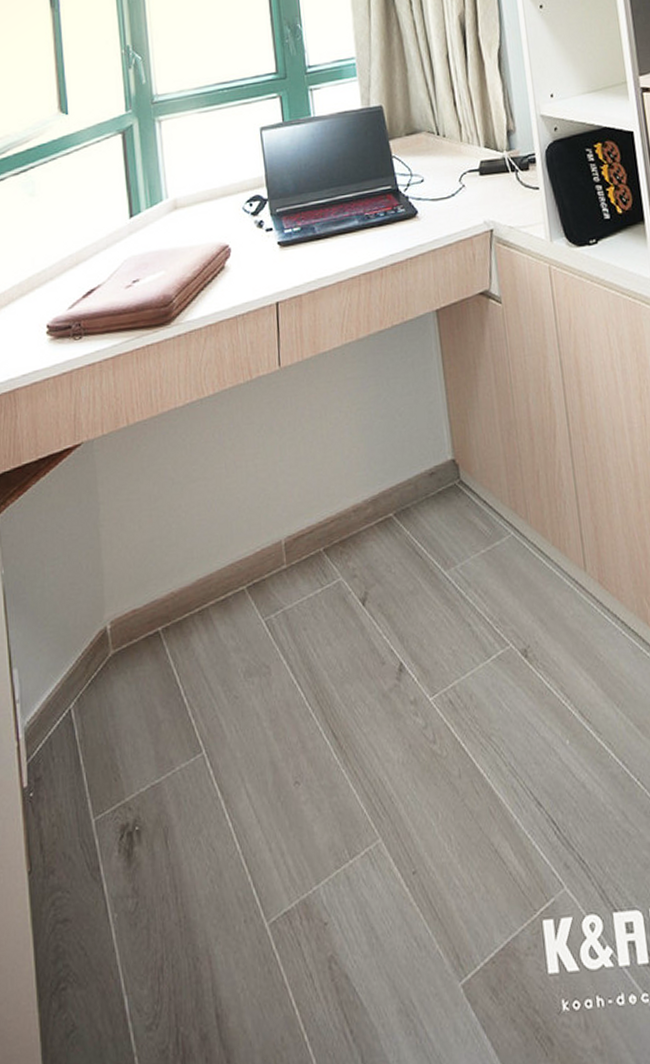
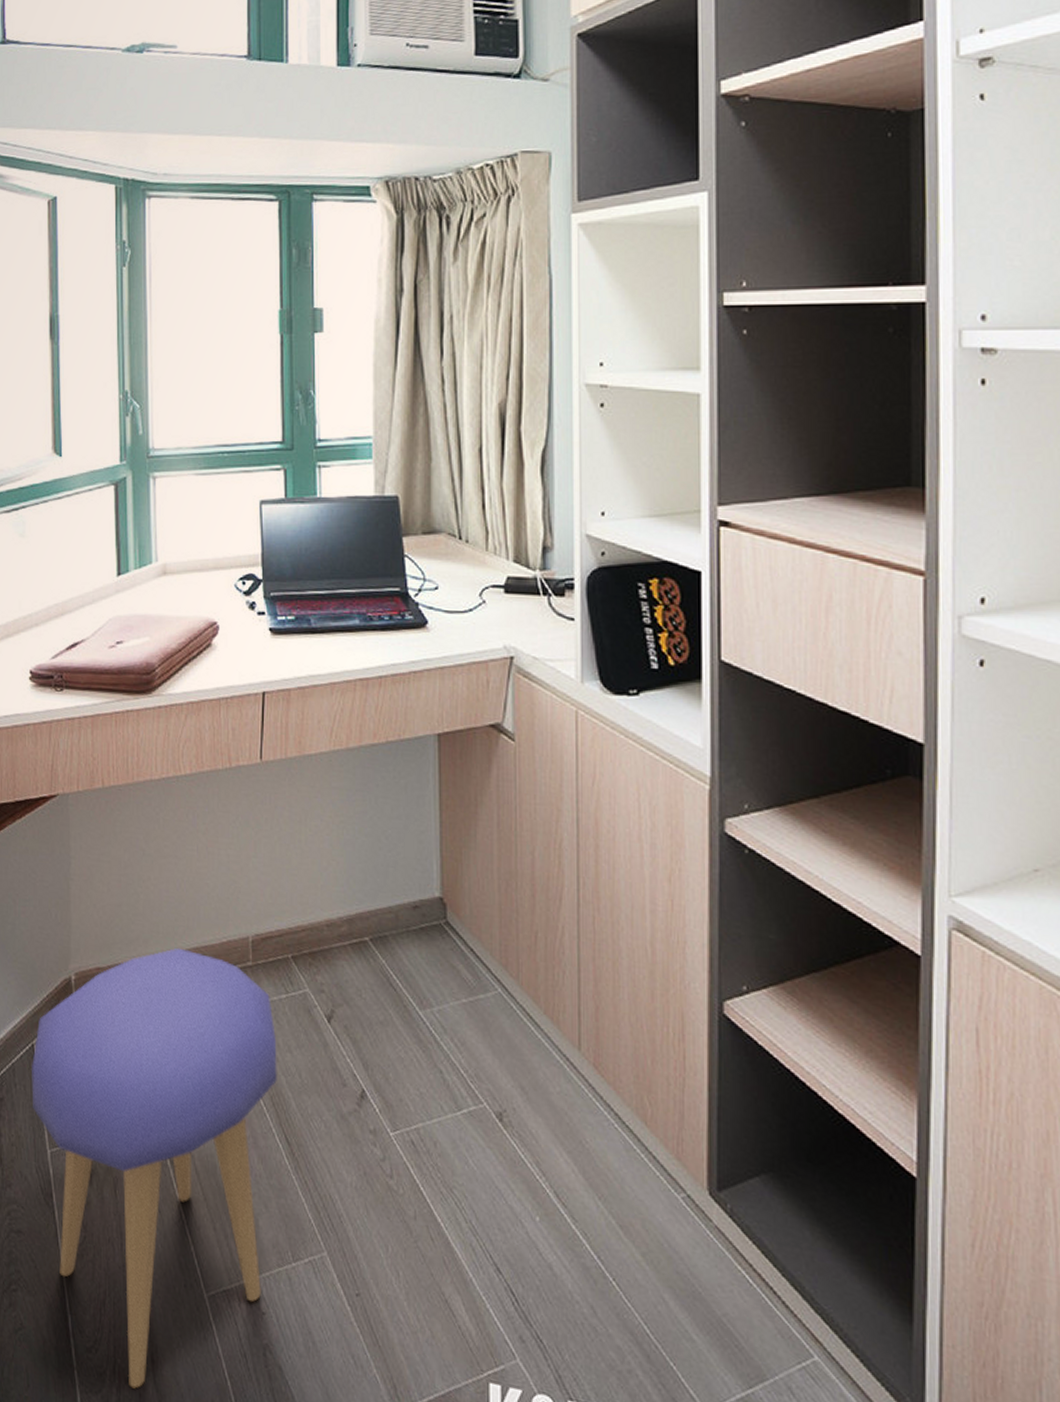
stool: none [70,568,322,1055] -> present [32,947,277,1389]

